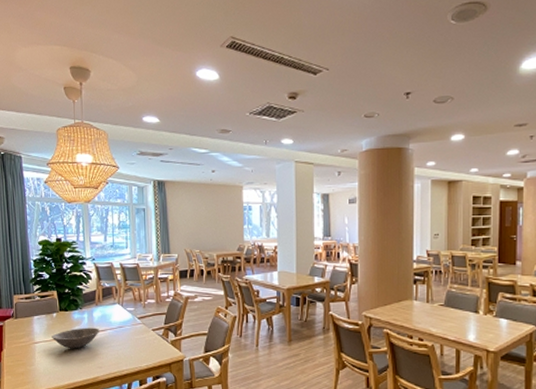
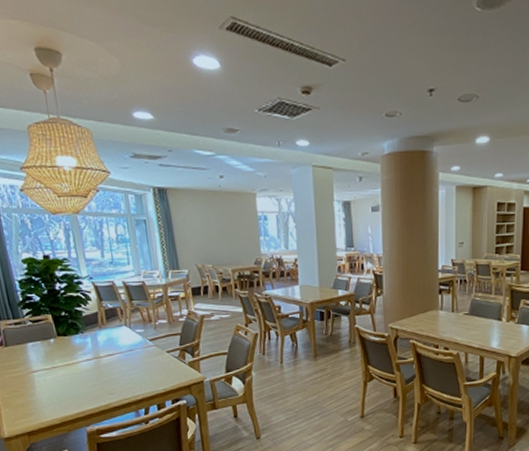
bowl: present [52,327,100,349] -> none [51,352,108,376]

